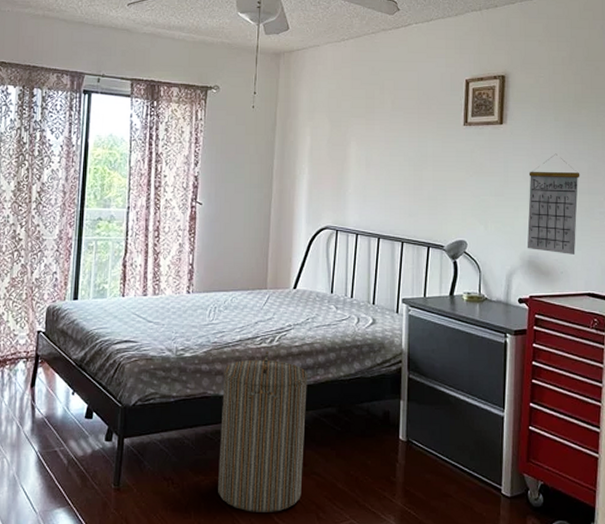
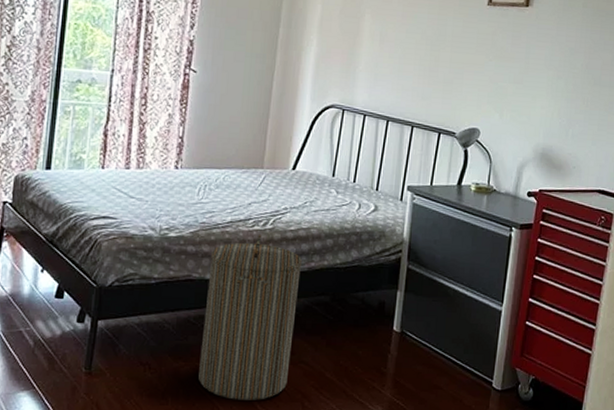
calendar: present [527,153,580,255] -> none [541,42,603,149]

